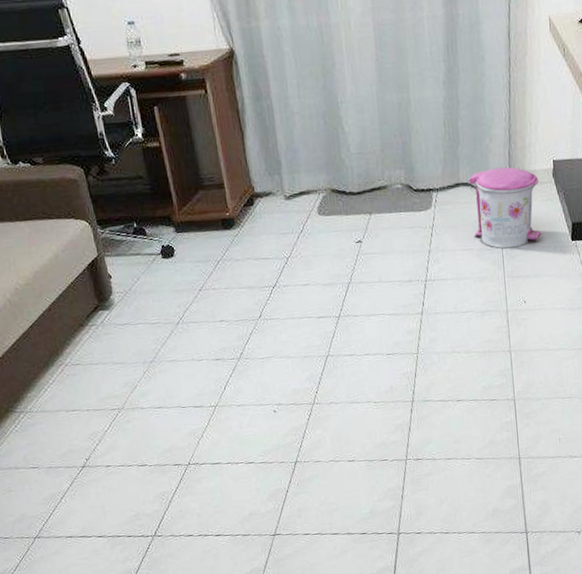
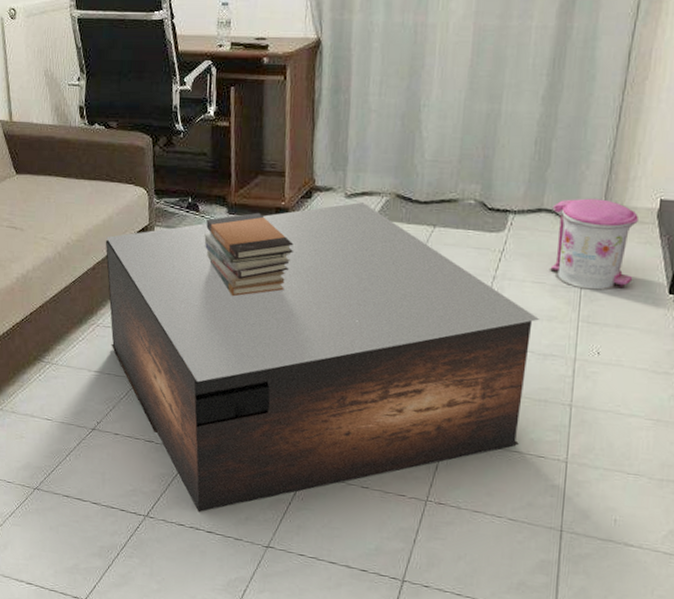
coffee table: none [55,202,474,520] -> present [105,202,540,513]
book stack: none [156,226,246,312] -> present [204,212,294,297]

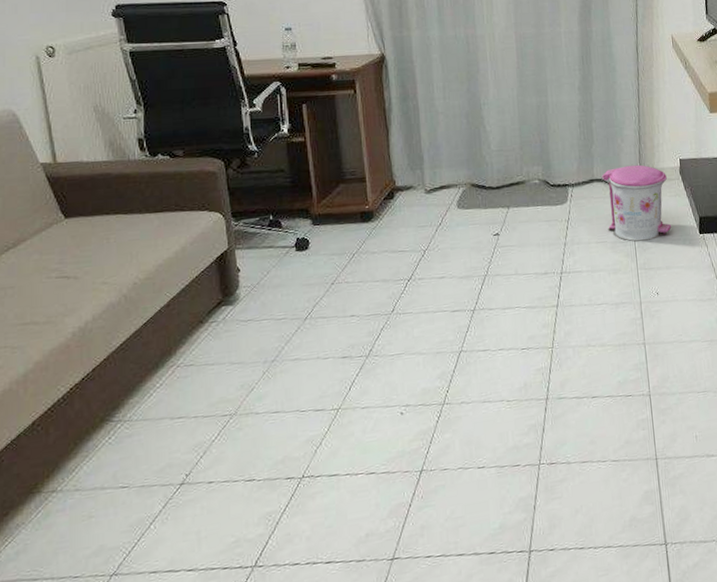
coffee table: present [105,202,540,513] -> none [179,196,609,544]
book stack: present [204,212,294,297] -> none [290,219,383,307]

